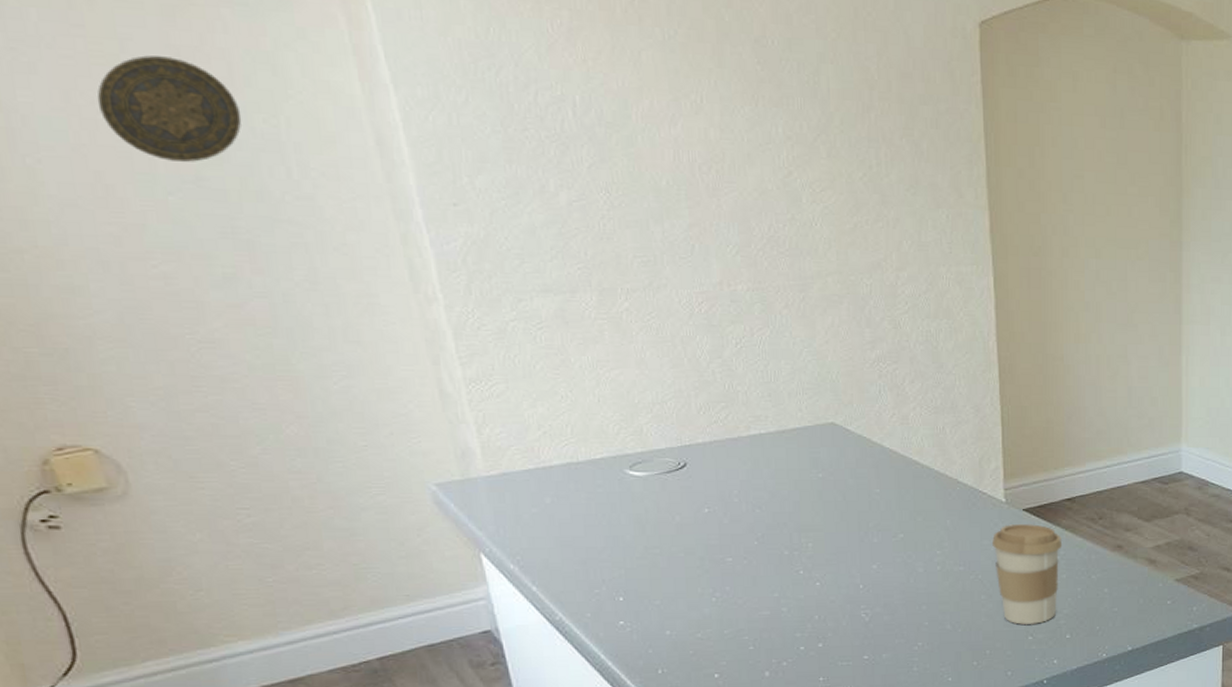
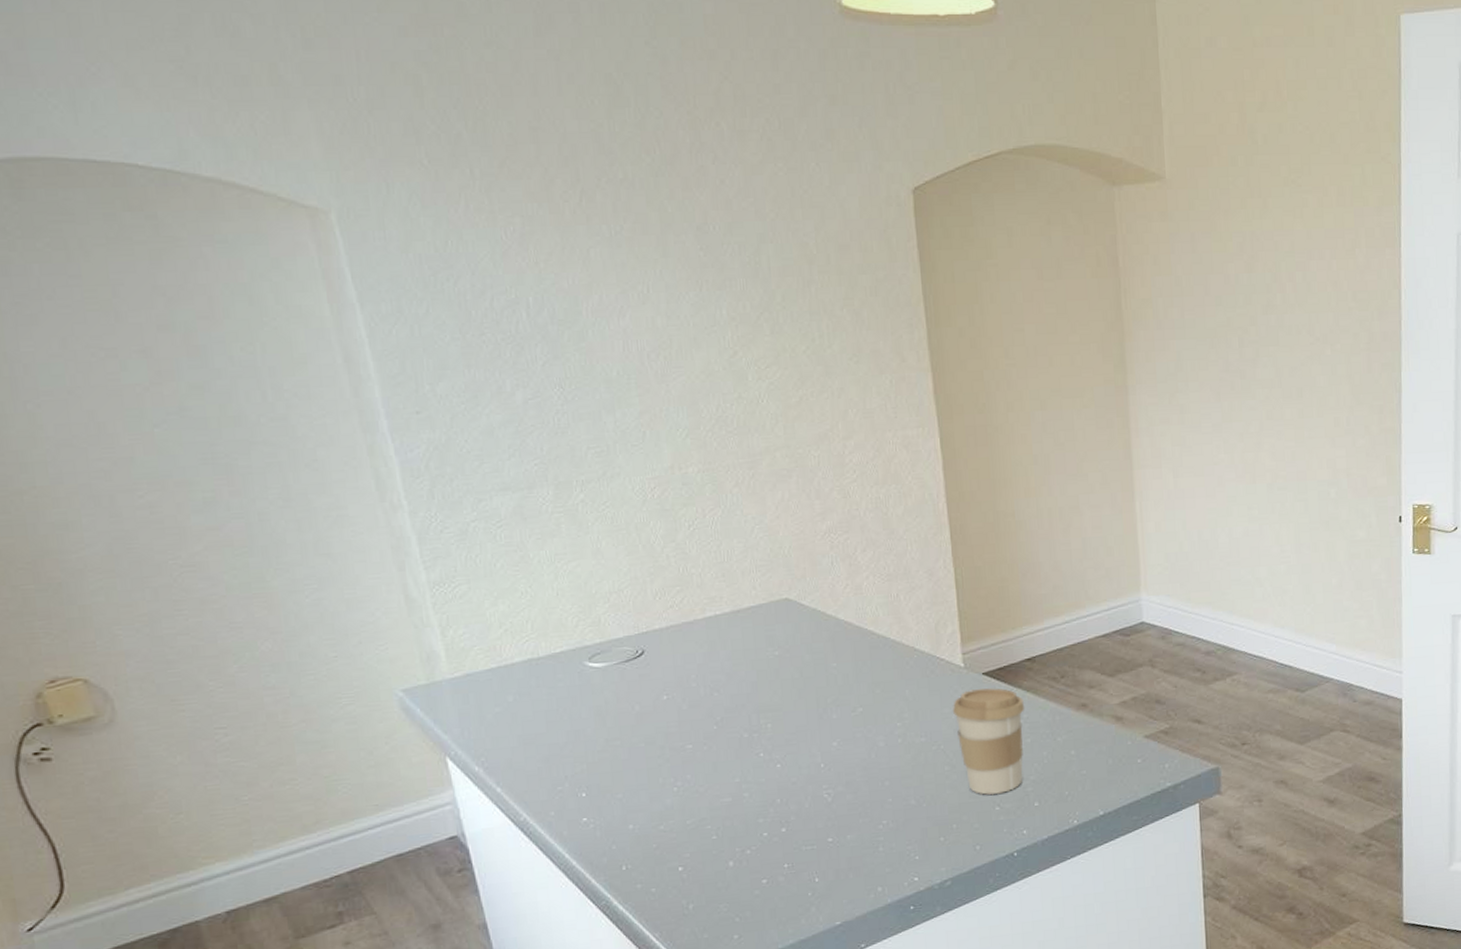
decorative plate: present [97,55,242,162] -> none [91,297,222,395]

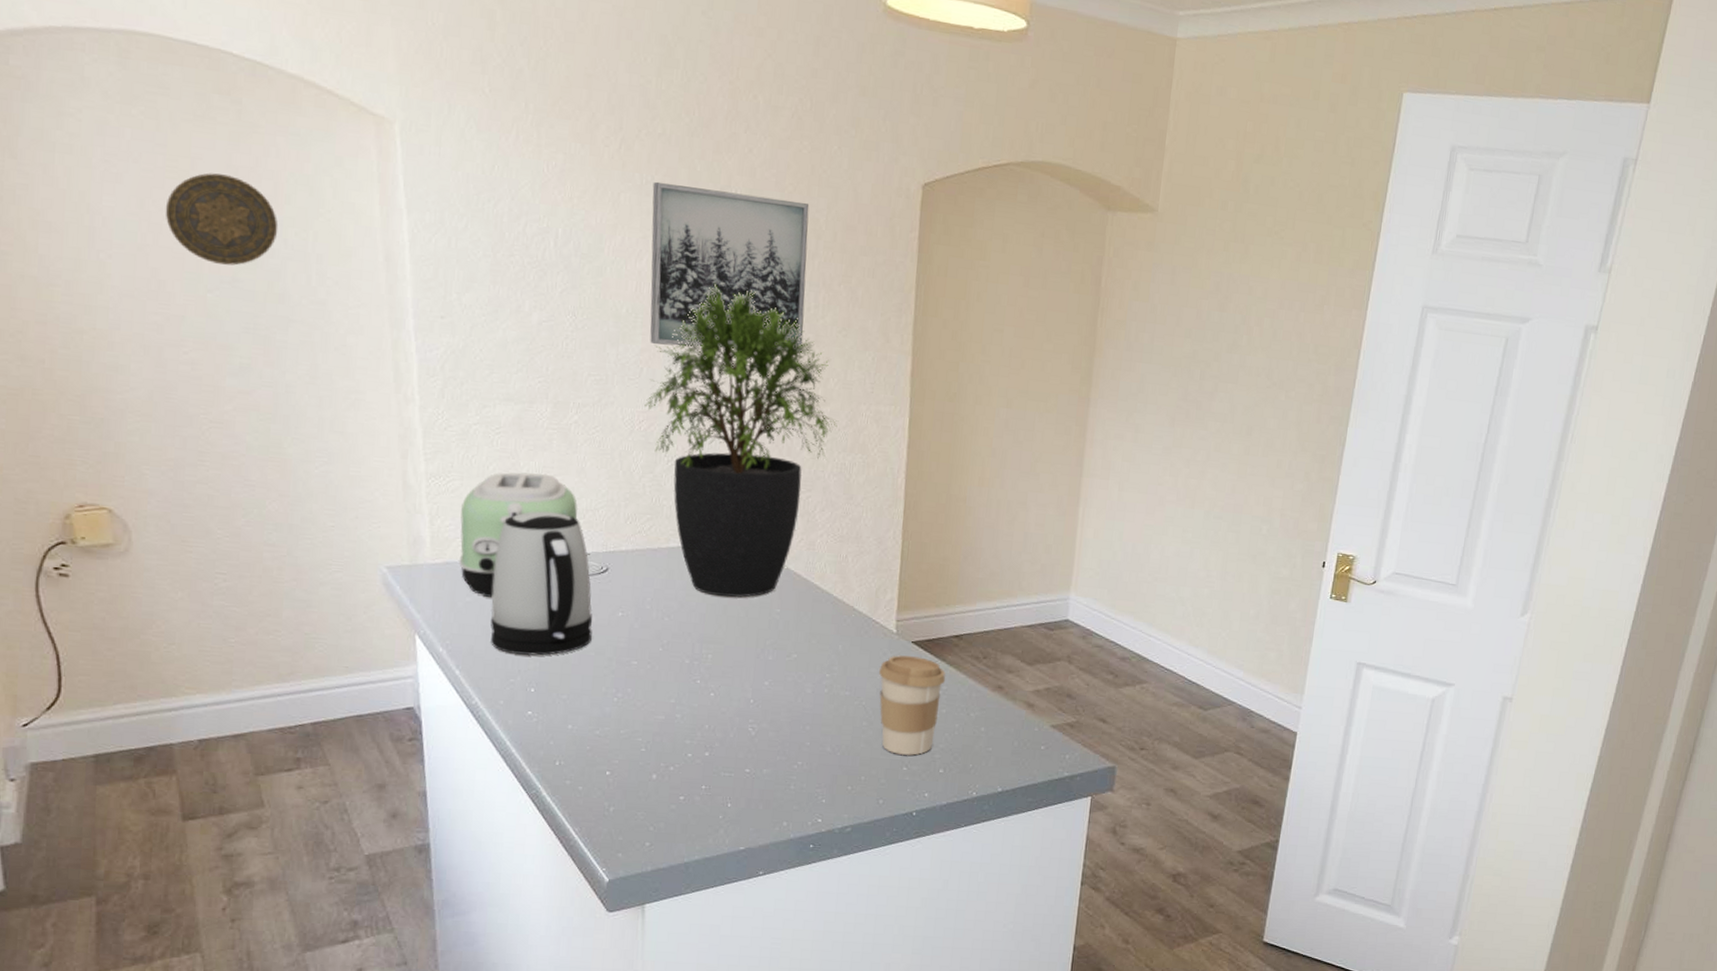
decorative plate: none [91,297,222,395] -> present [165,173,279,266]
toaster: none [473,562,602,704] -> present [459,472,578,597]
kettle: none [519,600,639,761] -> present [490,511,593,656]
wall art: none [623,228,813,405] -> present [650,181,810,353]
potted plant: none [654,328,865,661] -> present [644,283,838,597]

